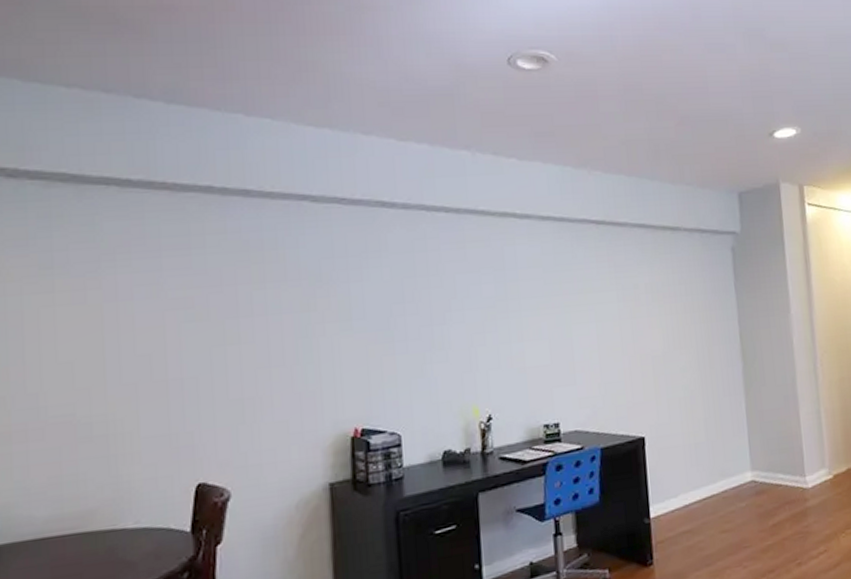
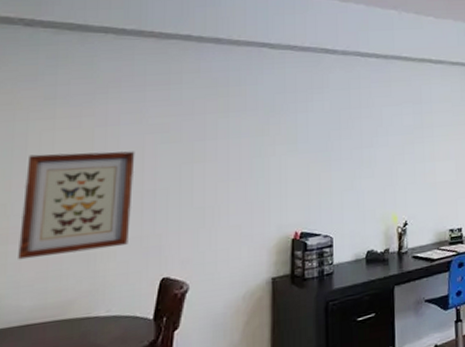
wall art: none [24,331,155,463] -> present [18,151,135,260]

